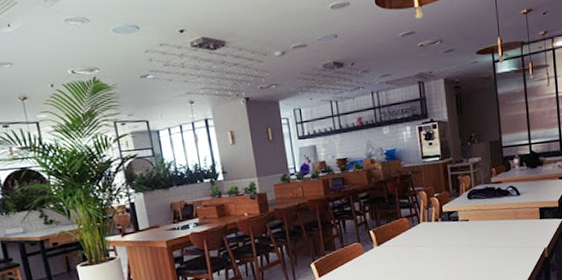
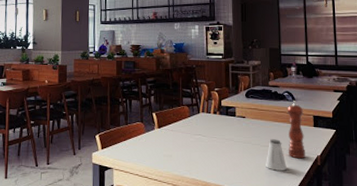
saltshaker: none [493,237,514,270] -> present [266,139,287,171]
pepper mill: none [511,195,532,254] -> present [287,101,305,159]

